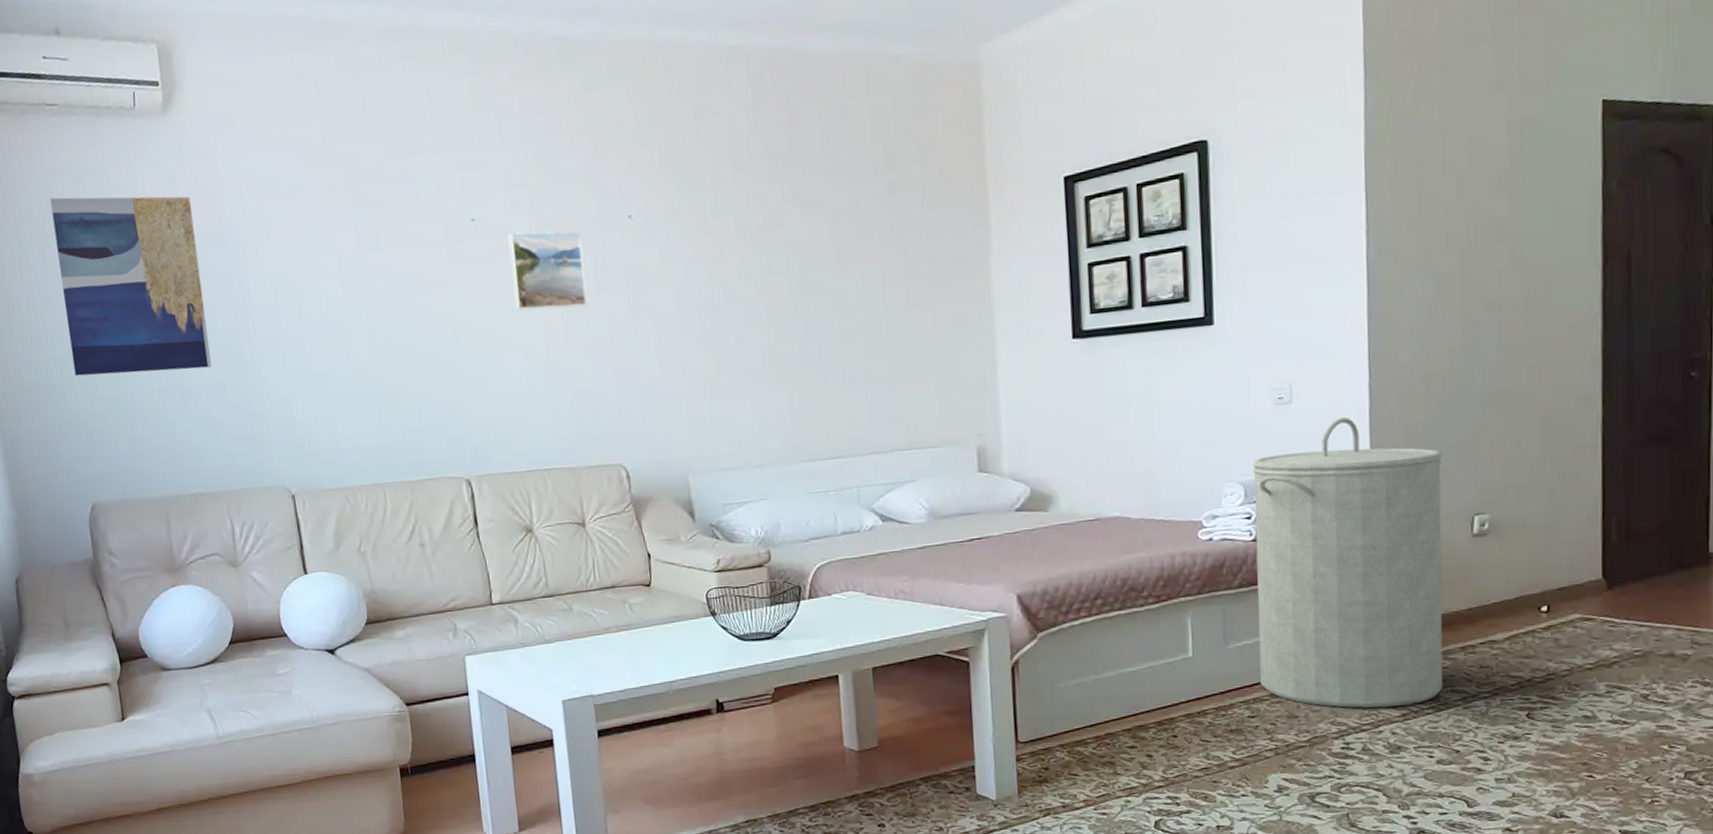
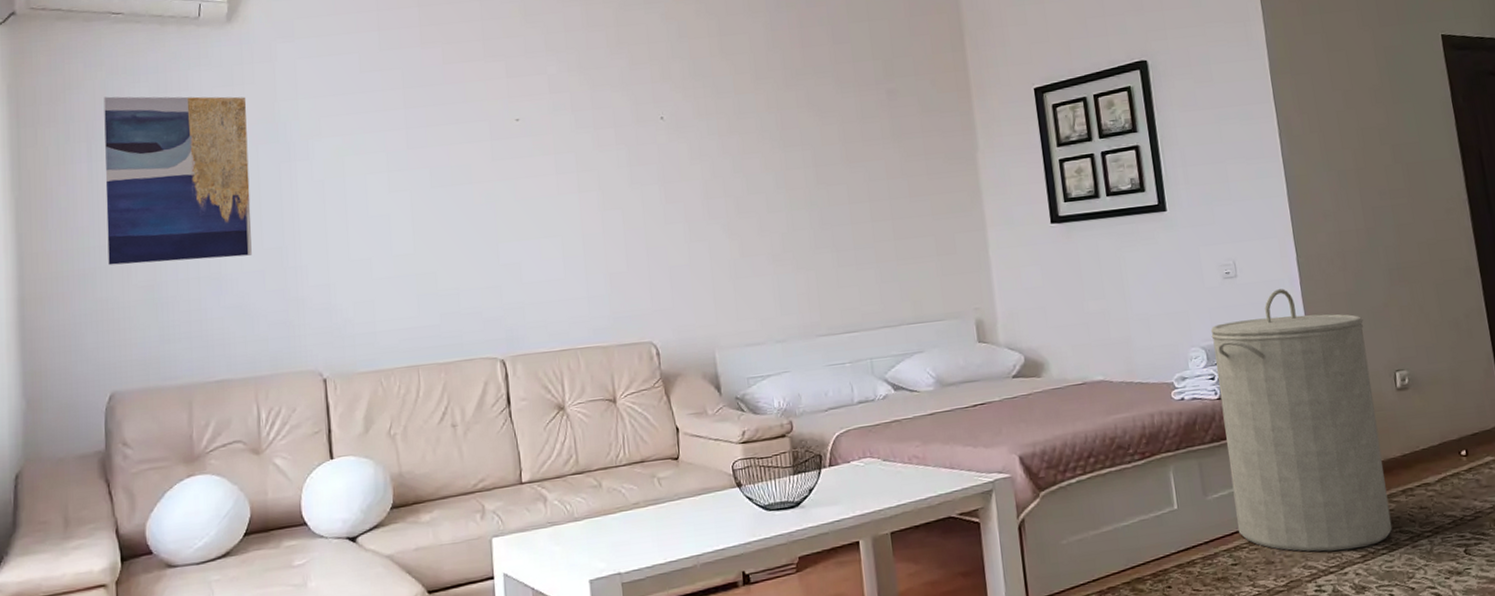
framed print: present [508,231,587,311] -> none [550,130,622,201]

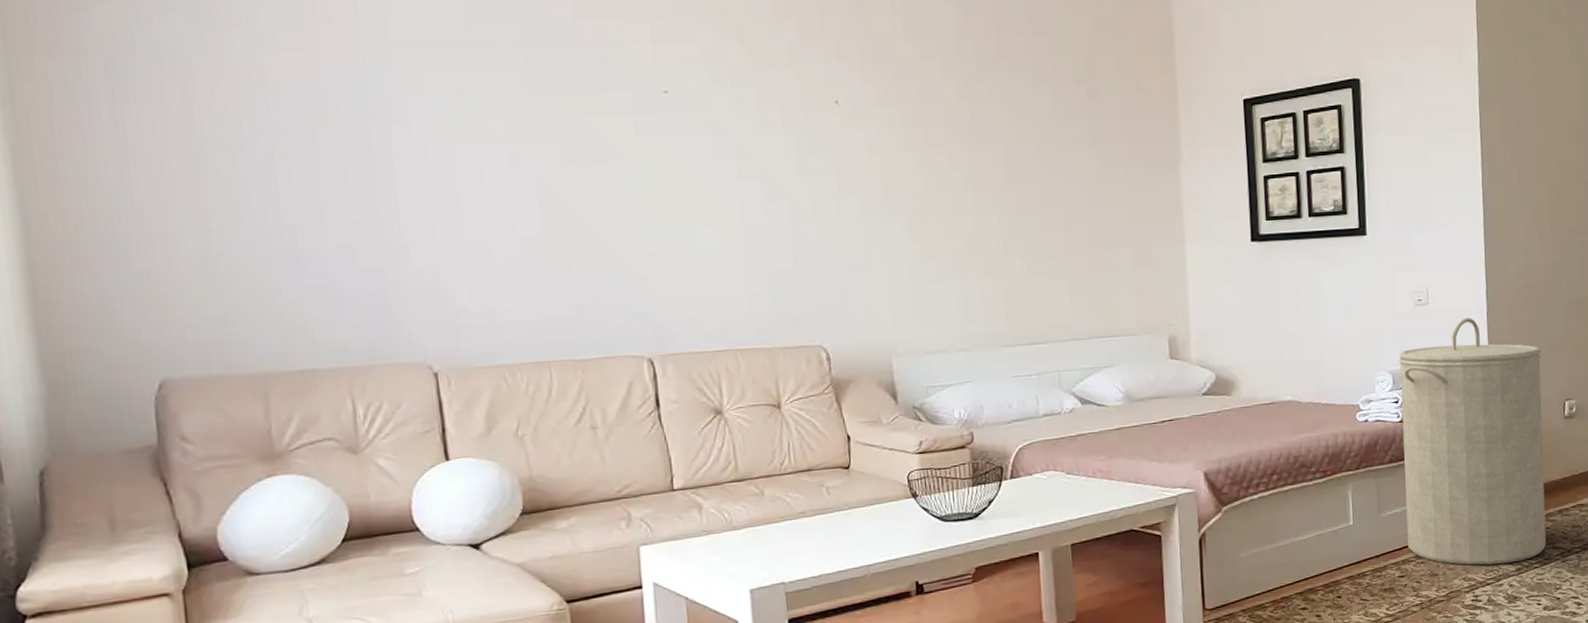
wall art: present [104,96,252,266] -> none [125,25,337,231]

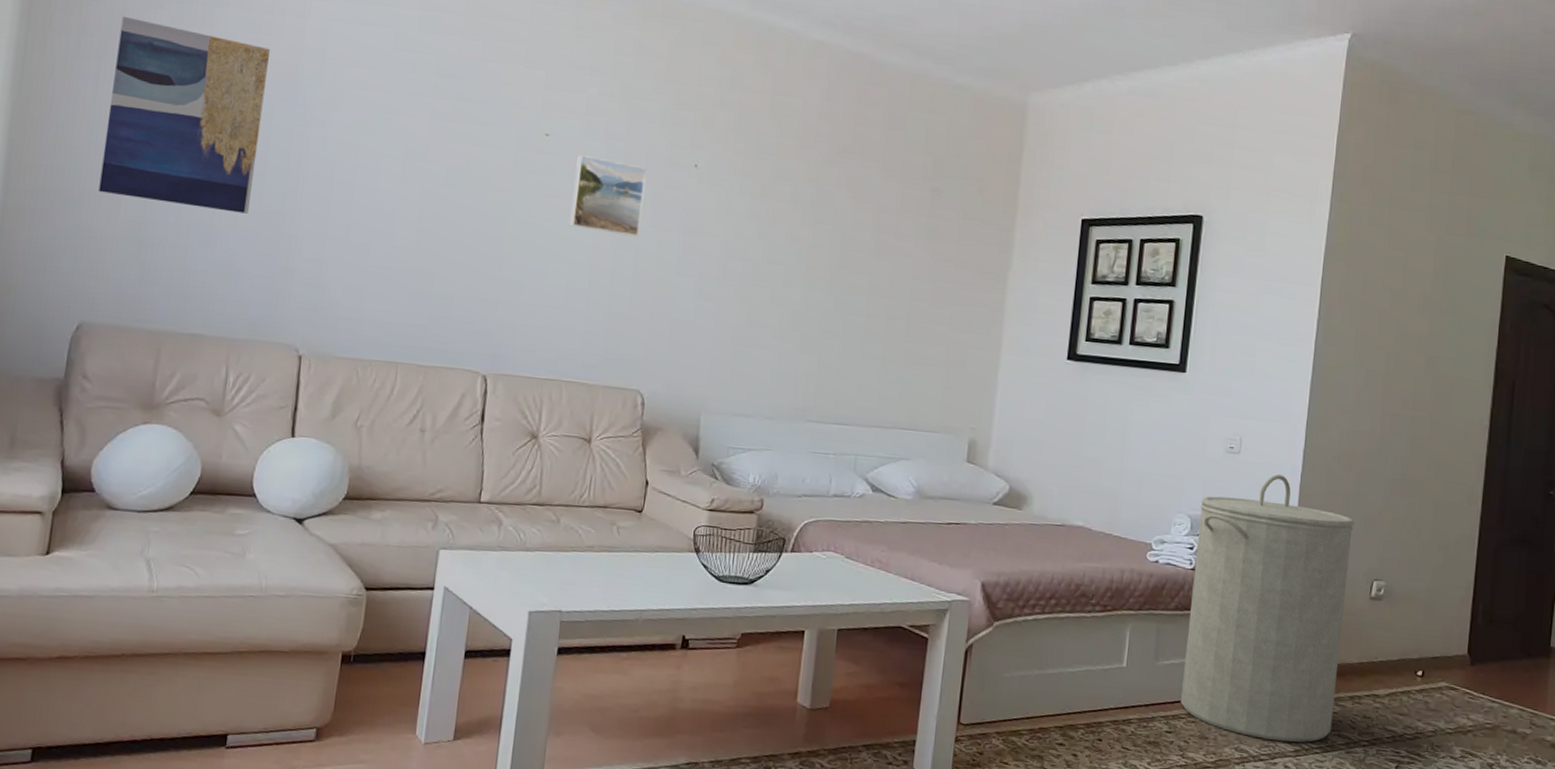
wall art: none [125,25,337,231] -> present [98,16,271,214]
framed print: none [705,108,789,187] -> present [569,155,647,237]

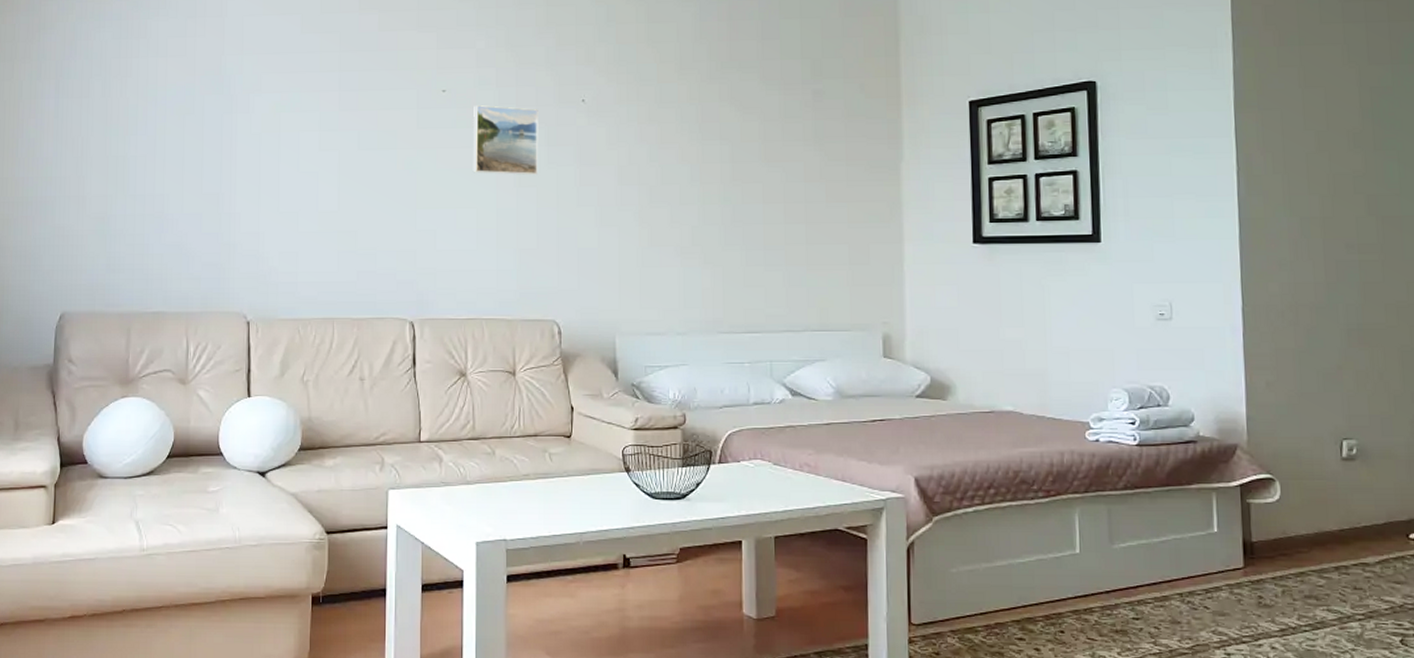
wall art: present [98,16,271,214] -> none [67,38,197,199]
laundry hamper: present [1180,474,1355,743] -> none [1136,337,1319,621]

